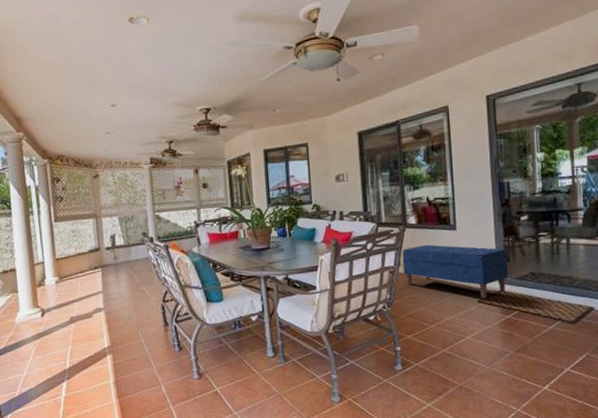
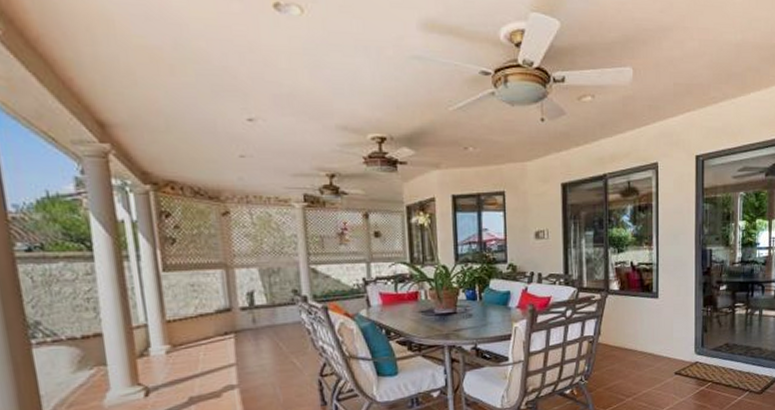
bench: present [402,244,508,299] -> none [602,312,705,371]

